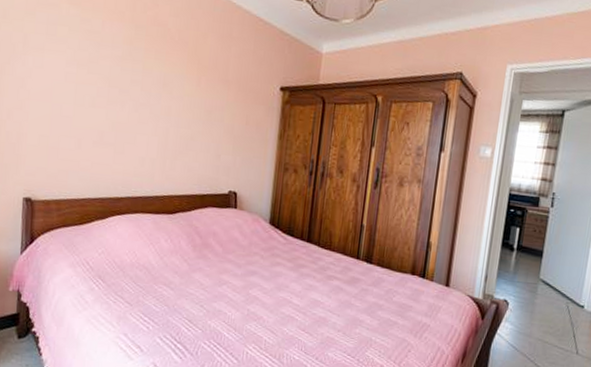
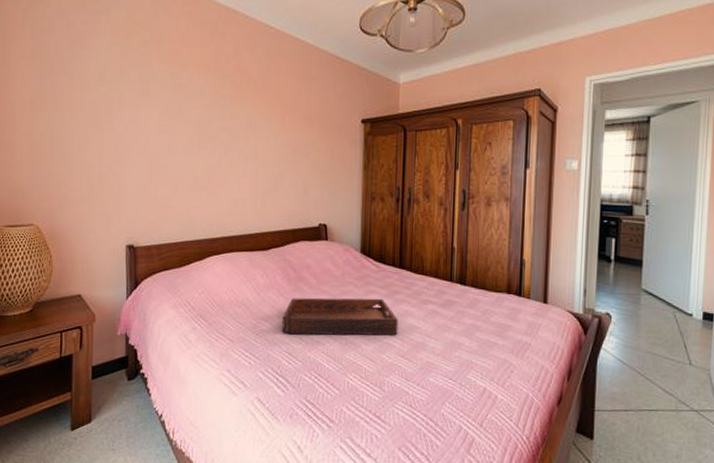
serving tray: none [183,264,302,310] -> present [282,298,398,336]

